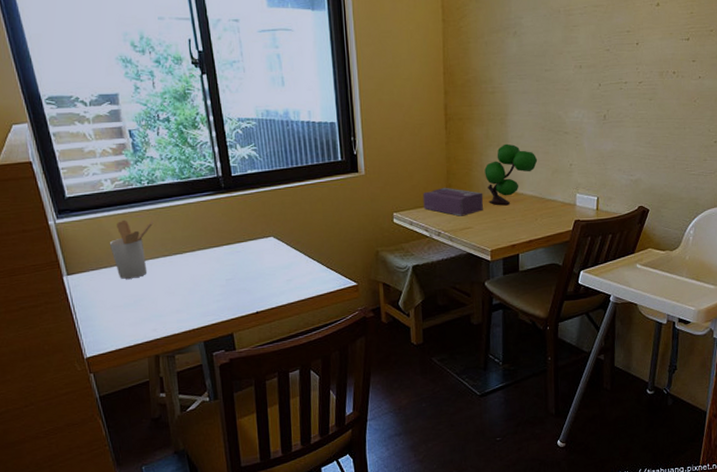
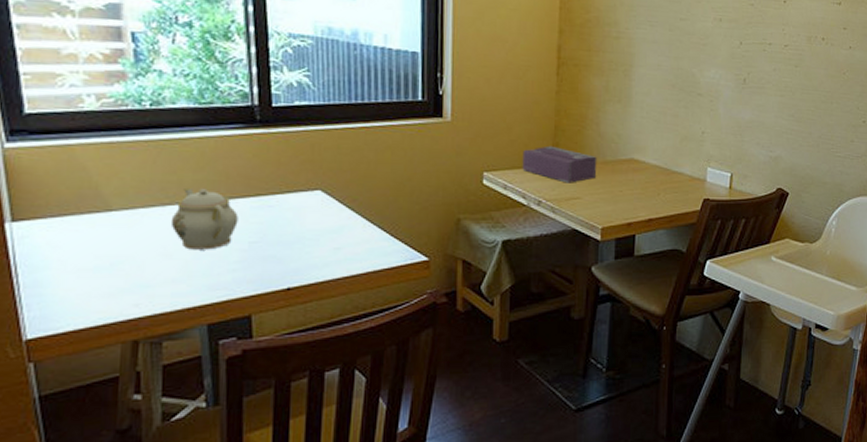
utensil holder: present [109,219,155,279] -> none [82,151,155,232]
teapot: none [171,241,217,288] -> present [170,187,238,250]
plant: present [484,143,538,206] -> none [601,100,665,175]

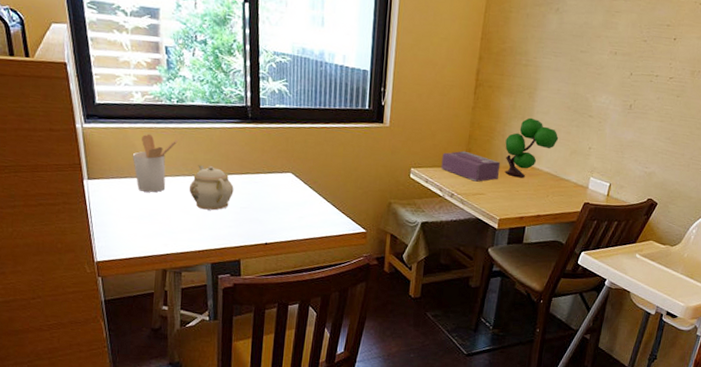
utensil holder: none [82,151,155,232] -> present [132,134,179,193]
plant: none [601,100,665,175] -> present [504,117,559,178]

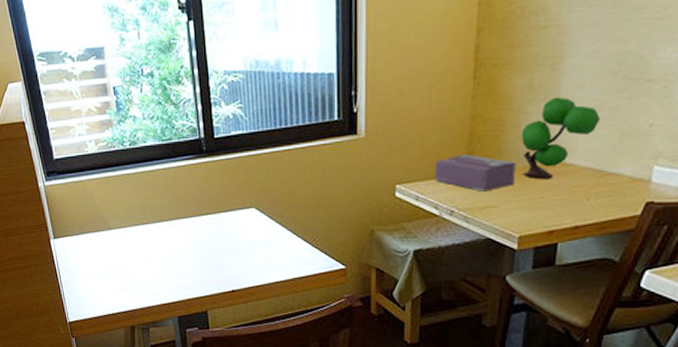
utensil holder: present [132,134,179,193] -> none [92,183,135,246]
teapot: present [189,164,234,211] -> none [149,209,194,259]

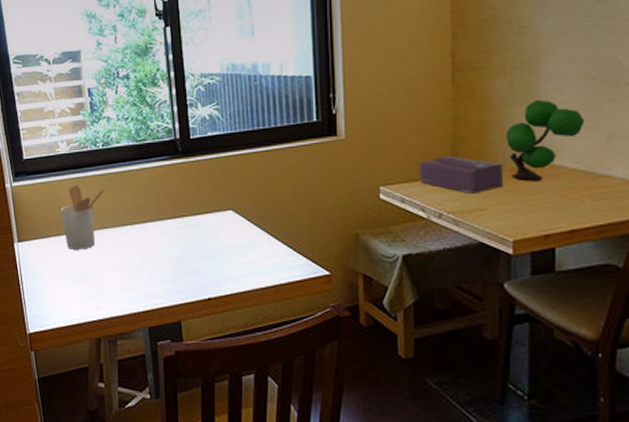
utensil holder: none [92,183,135,246] -> present [60,184,107,250]

